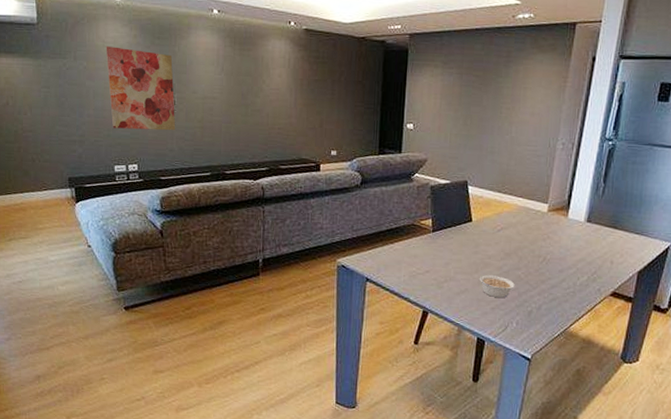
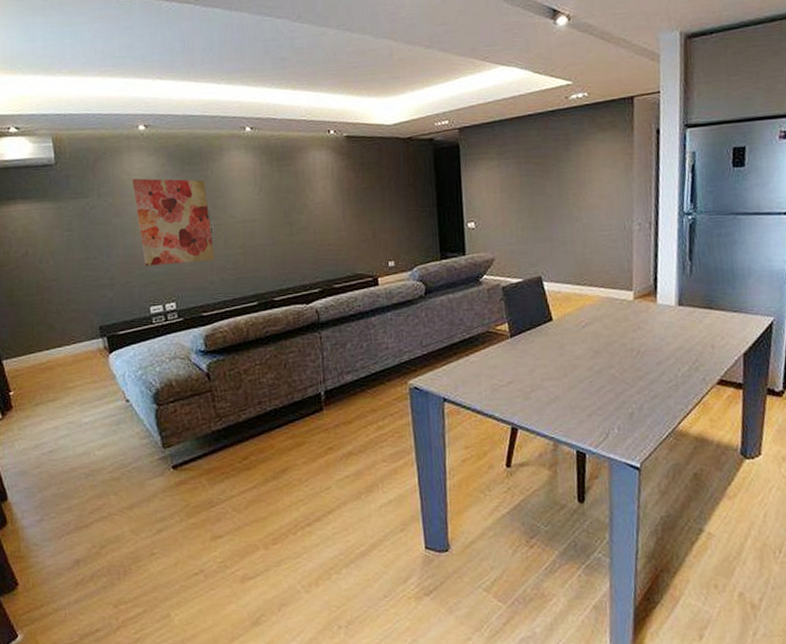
legume: present [479,275,515,299] -> none [569,377,610,403]

